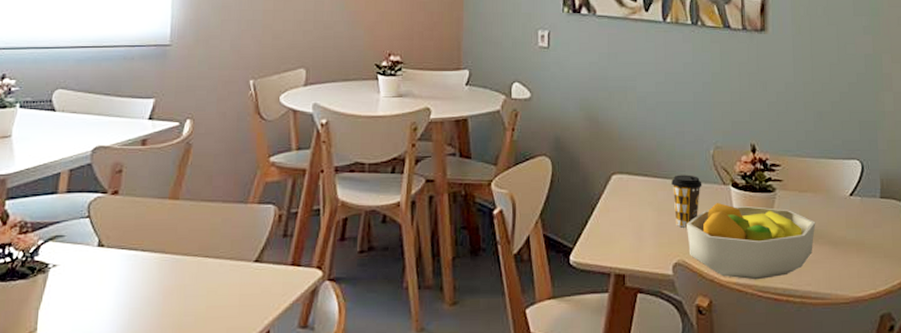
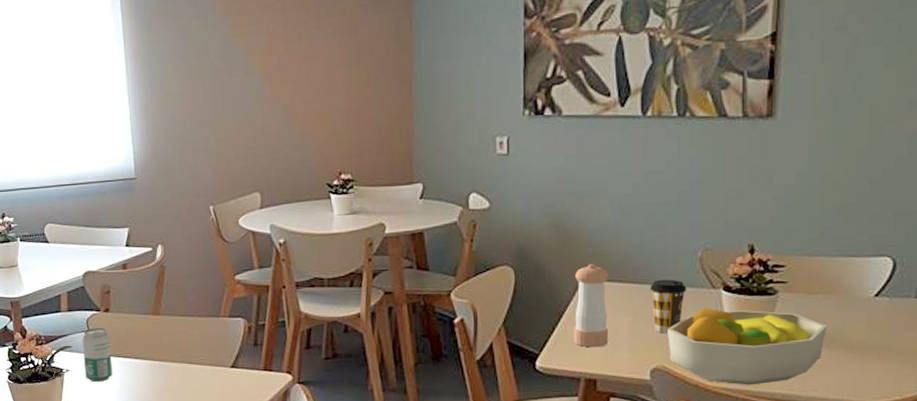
beverage can: none [76,213,115,281] -> present [82,327,113,383]
pepper shaker: none [605,157,636,242] -> present [573,264,609,348]

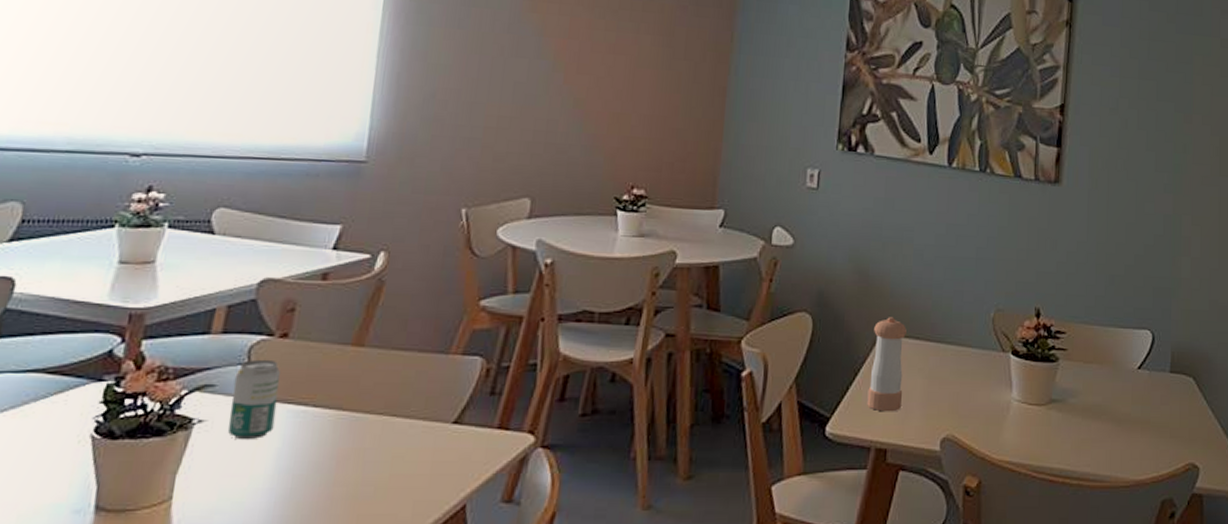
coffee cup: present [650,279,687,333] -> none [945,339,979,399]
fruit bowl: present [667,306,828,386] -> none [959,371,1100,459]

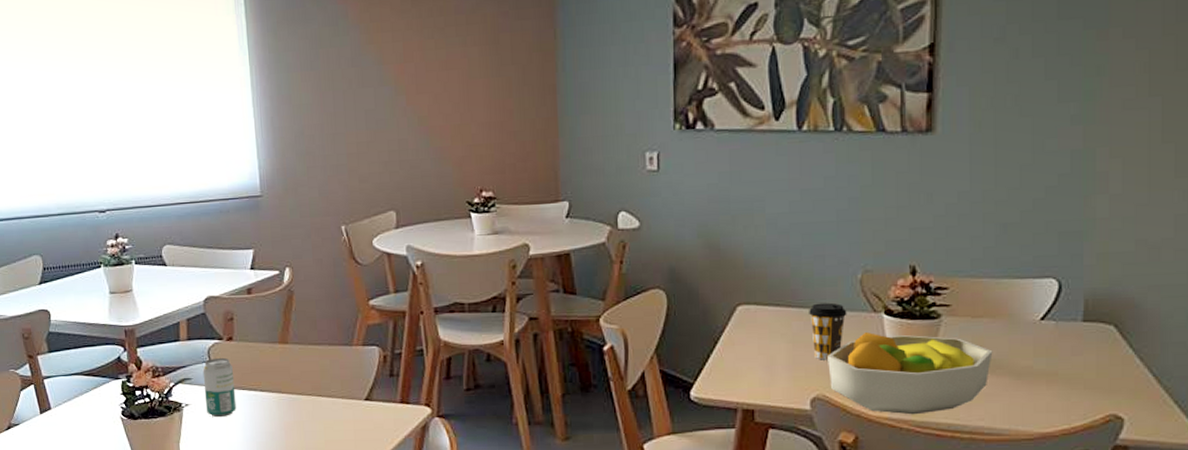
pepper shaker: present [867,317,907,412] -> none [729,287,767,376]
coffee cup: none [945,339,979,399] -> present [809,302,847,360]
fruit bowl: none [959,371,1100,459] -> present [828,331,993,415]

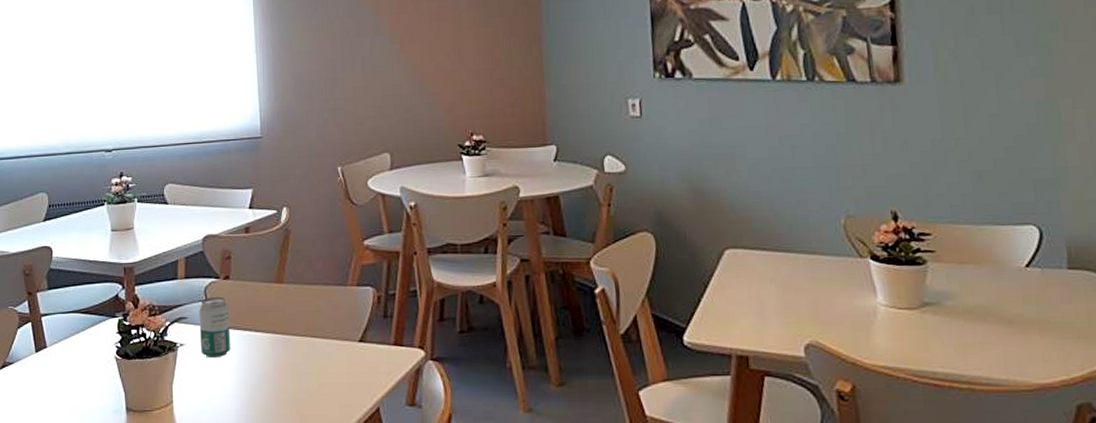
coffee cup: present [809,302,847,360] -> none [796,247,834,306]
fruit bowl: present [828,331,993,415] -> none [818,277,983,363]

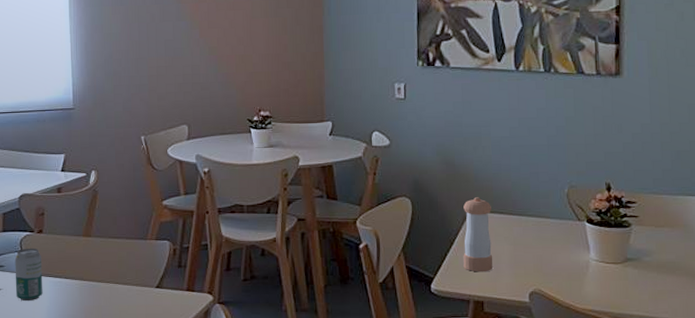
pepper shaker: none [717,231,757,321] -> present [463,197,493,272]

